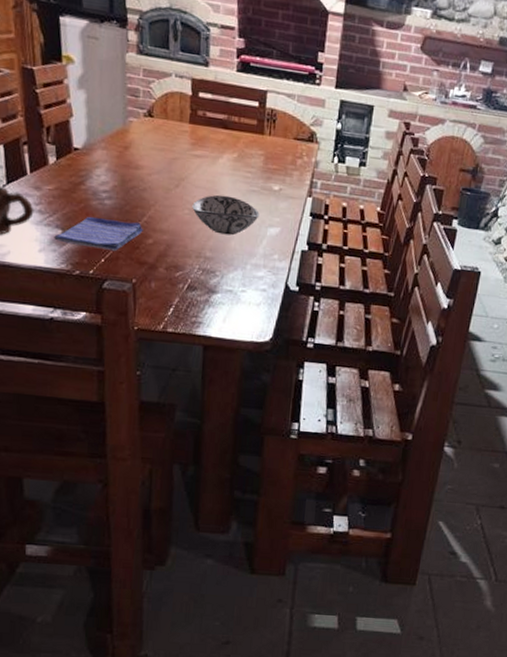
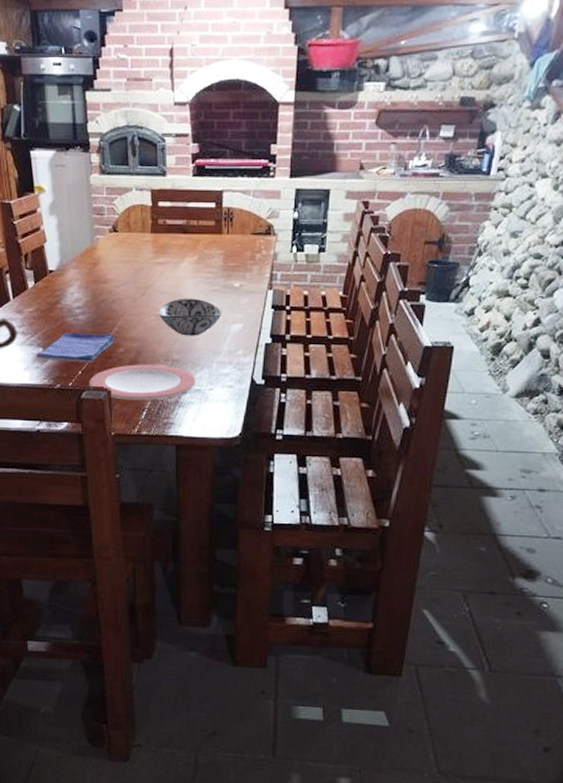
plate: none [112,258,229,297] -> present [89,364,196,400]

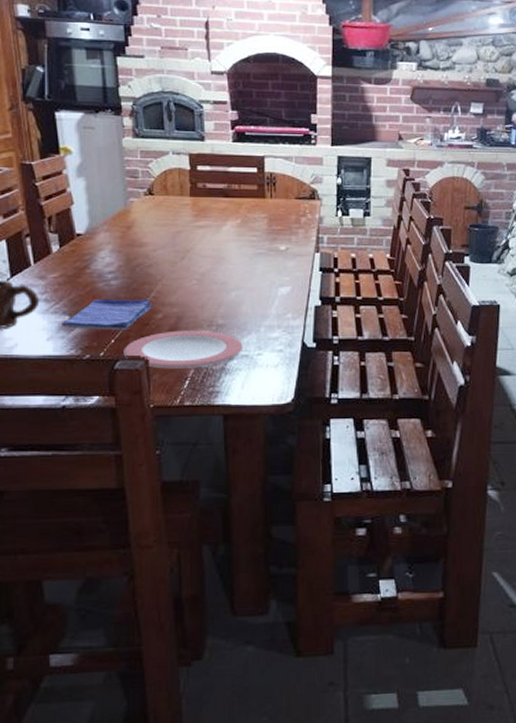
decorative bowl: present [158,298,222,336] -> none [200,261,269,300]

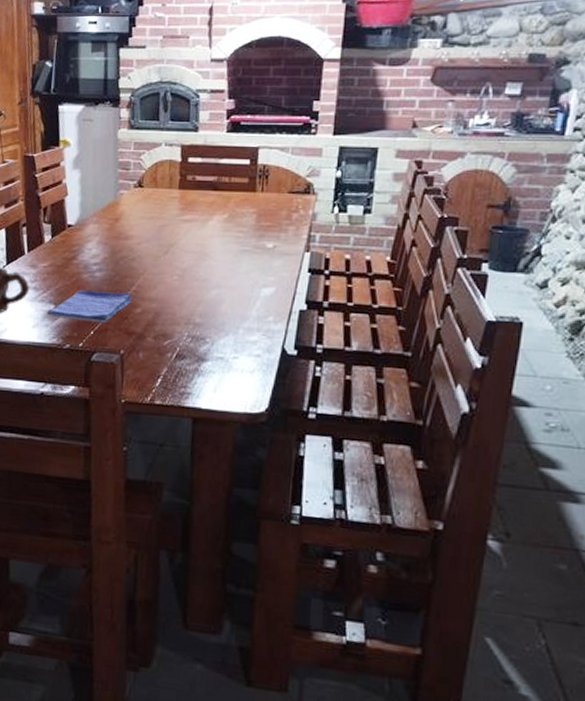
plate: present [123,330,243,369] -> none [101,326,219,367]

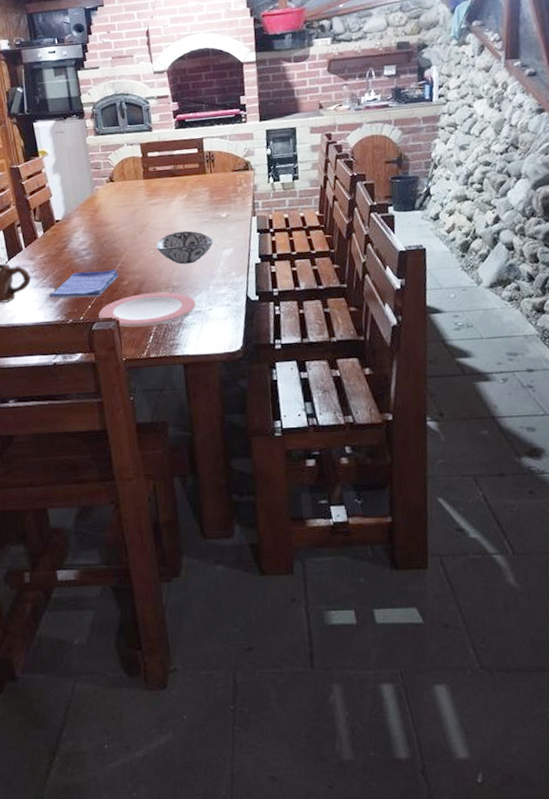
plate: none [101,326,219,367] -> present [98,292,196,327]
decorative bowl: none [181,257,252,299] -> present [156,230,214,265]

